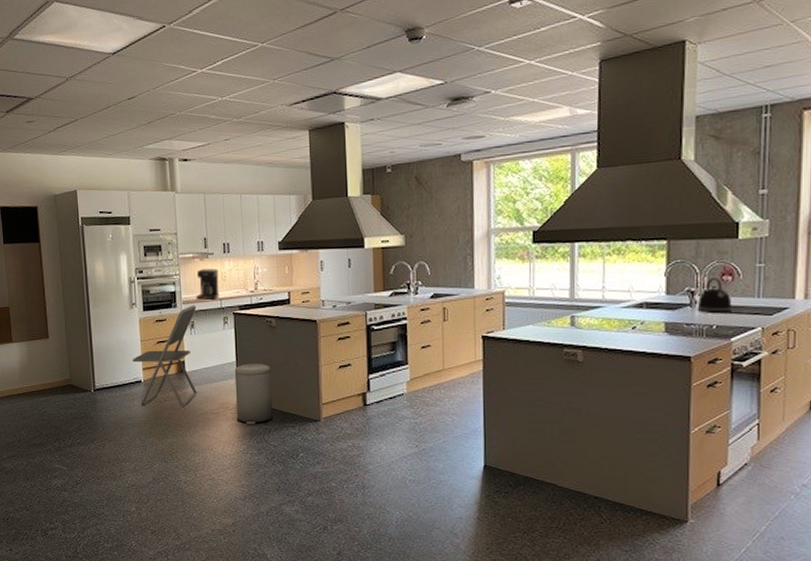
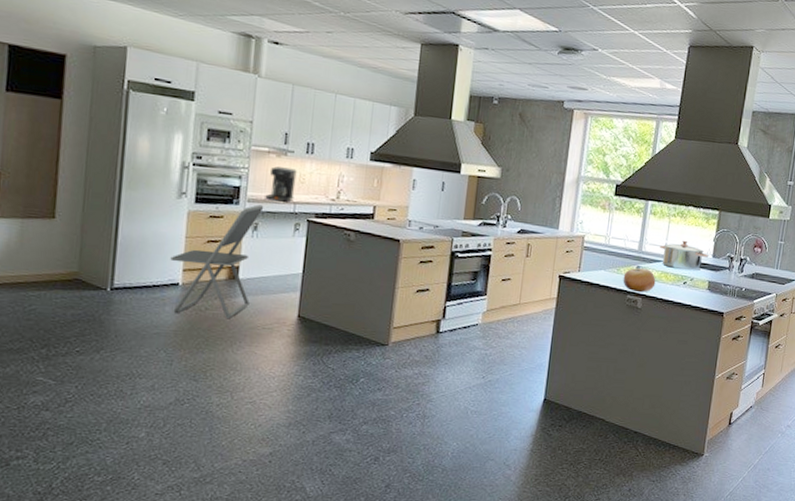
pedal bin: present [234,363,273,424] -> none [293,276,342,344]
fruit: none [556,317,597,345] -> present [623,268,656,293]
cooking pot: none [596,280,660,314] -> present [660,240,708,272]
kettle: present [697,276,732,313] -> none [733,247,758,279]

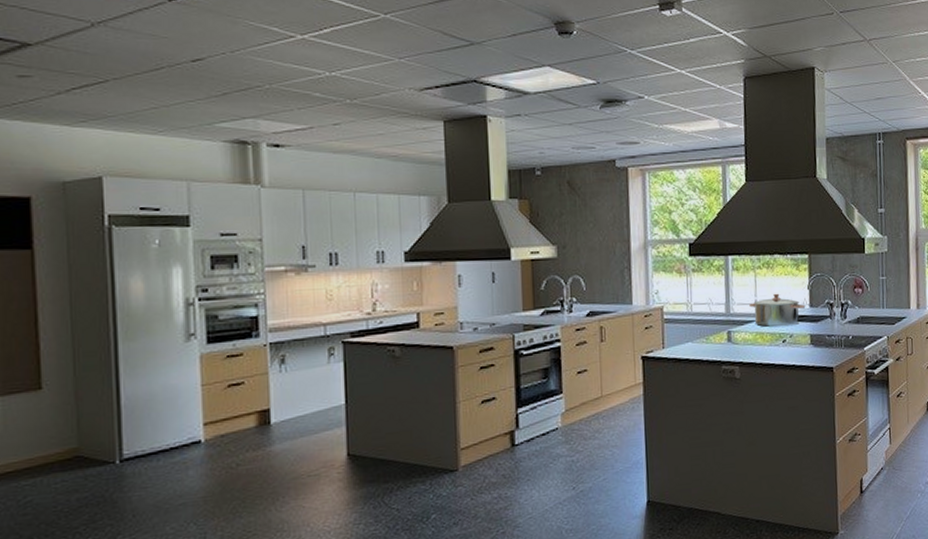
folding chair: present [170,205,264,319] -> none [187,333,289,476]
coffee maker: present [265,166,297,202] -> none [289,285,323,326]
fruit: present [623,268,656,293] -> none [714,332,752,361]

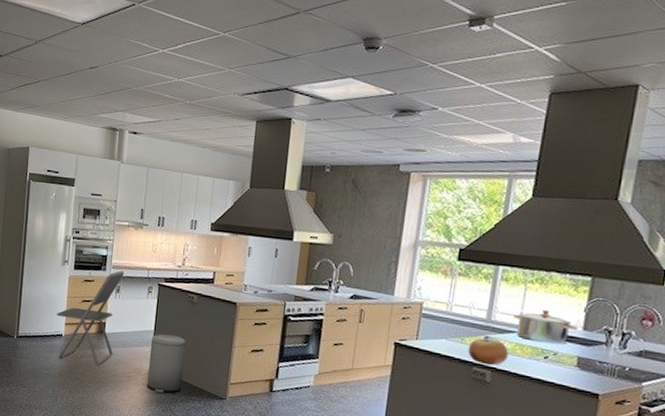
folding chair: none [187,333,289,476] -> present [56,271,125,367]
pedal bin: none [342,404,396,486] -> present [146,333,186,394]
fruit: none [714,332,752,361] -> present [468,338,509,366]

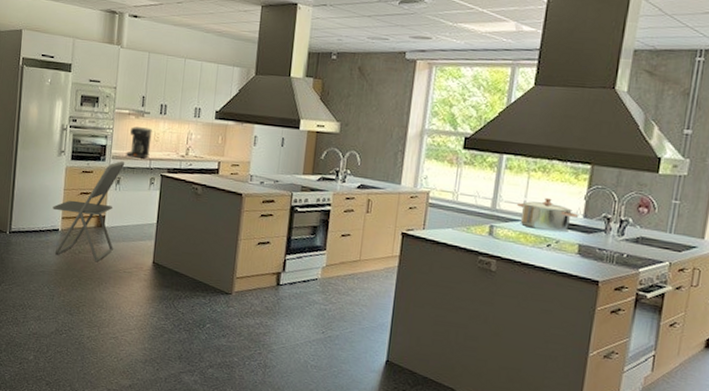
coffee maker: none [125,238,150,268] -> present [126,127,152,159]
pedal bin: present [146,333,186,394] -> none [148,227,190,289]
fruit: present [468,338,509,366] -> none [473,227,513,255]

